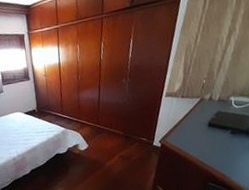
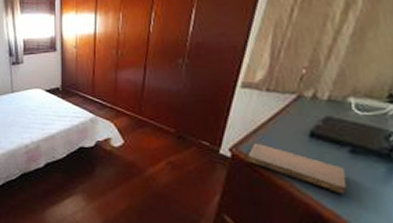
notebook: none [170,135,229,162] -> present [246,144,347,195]

